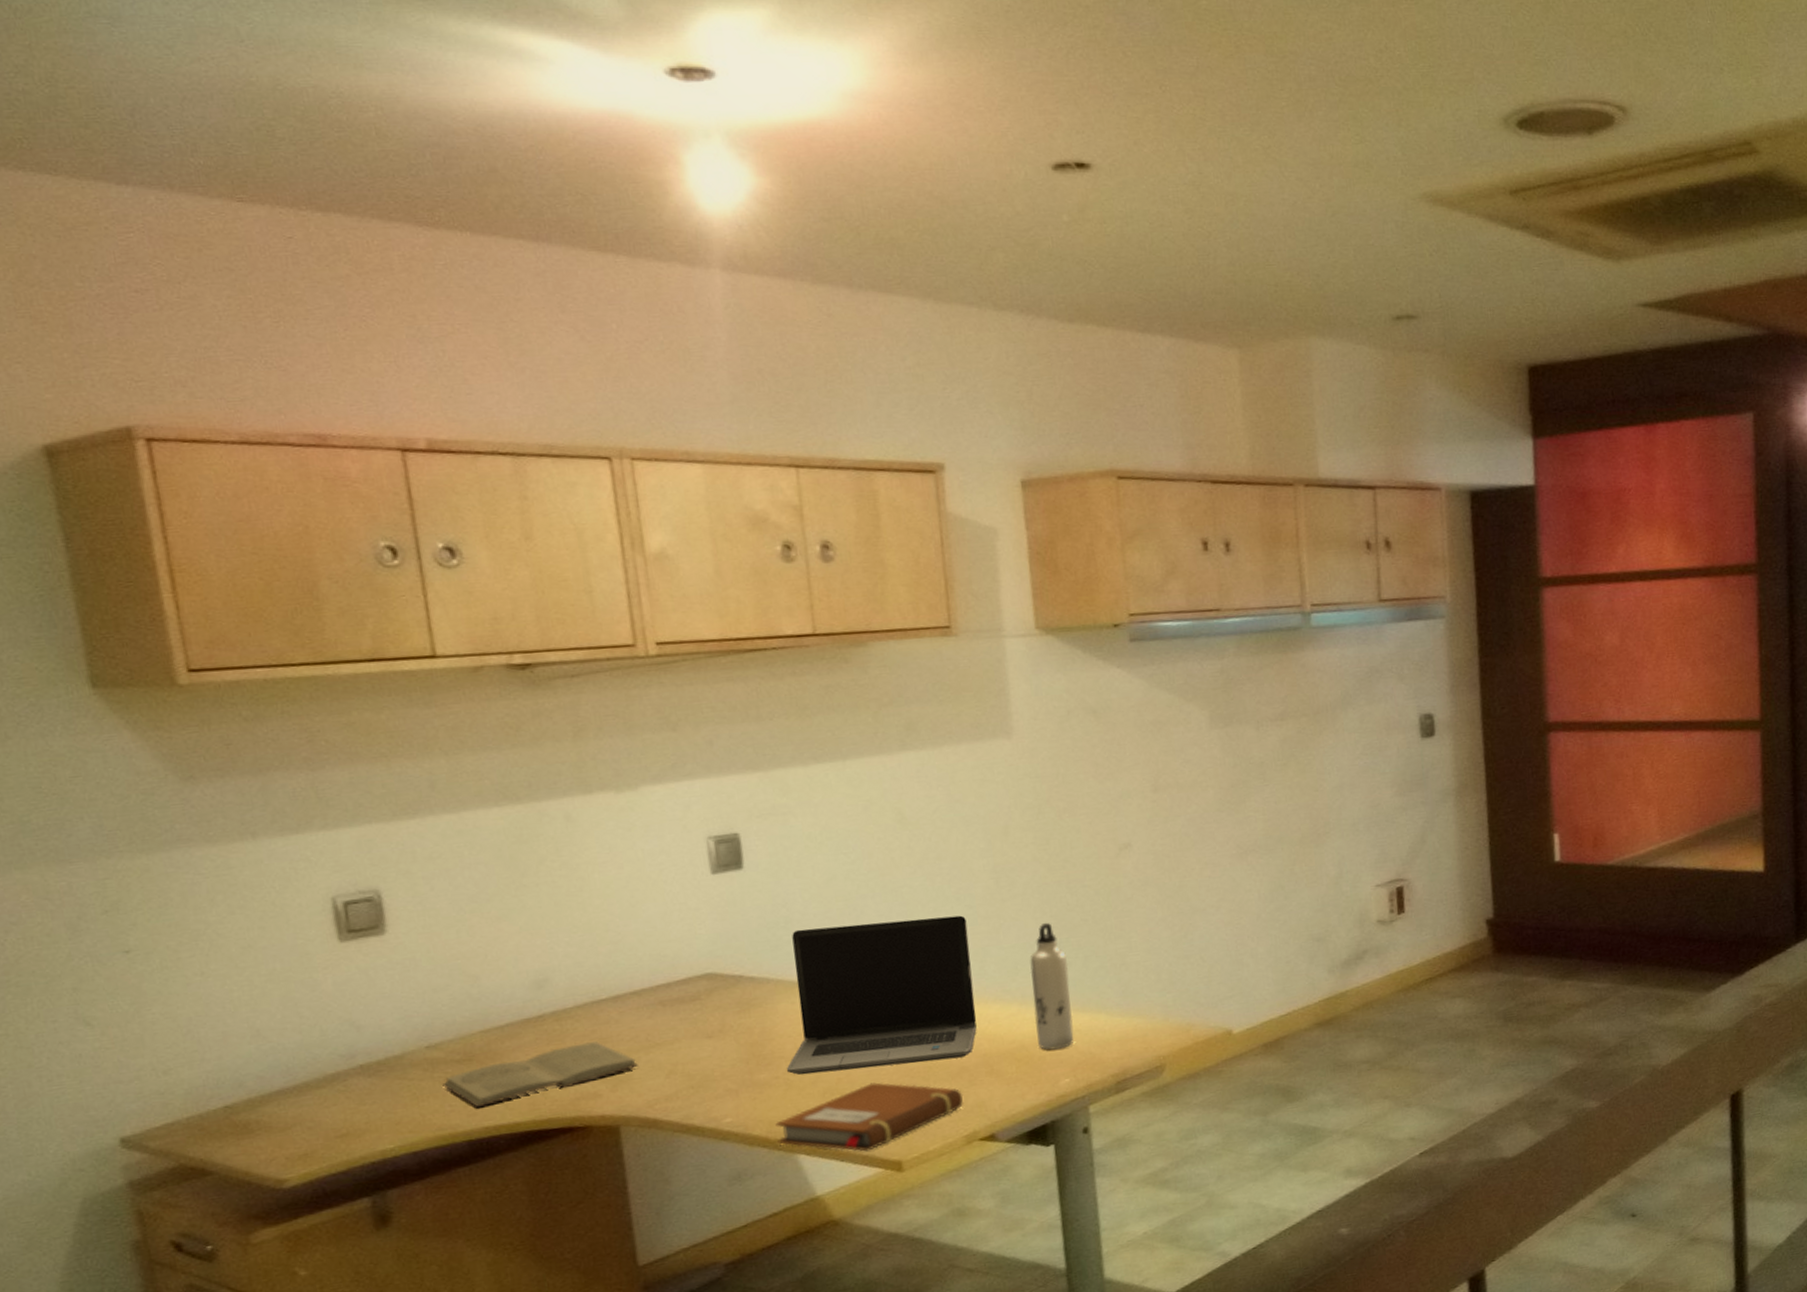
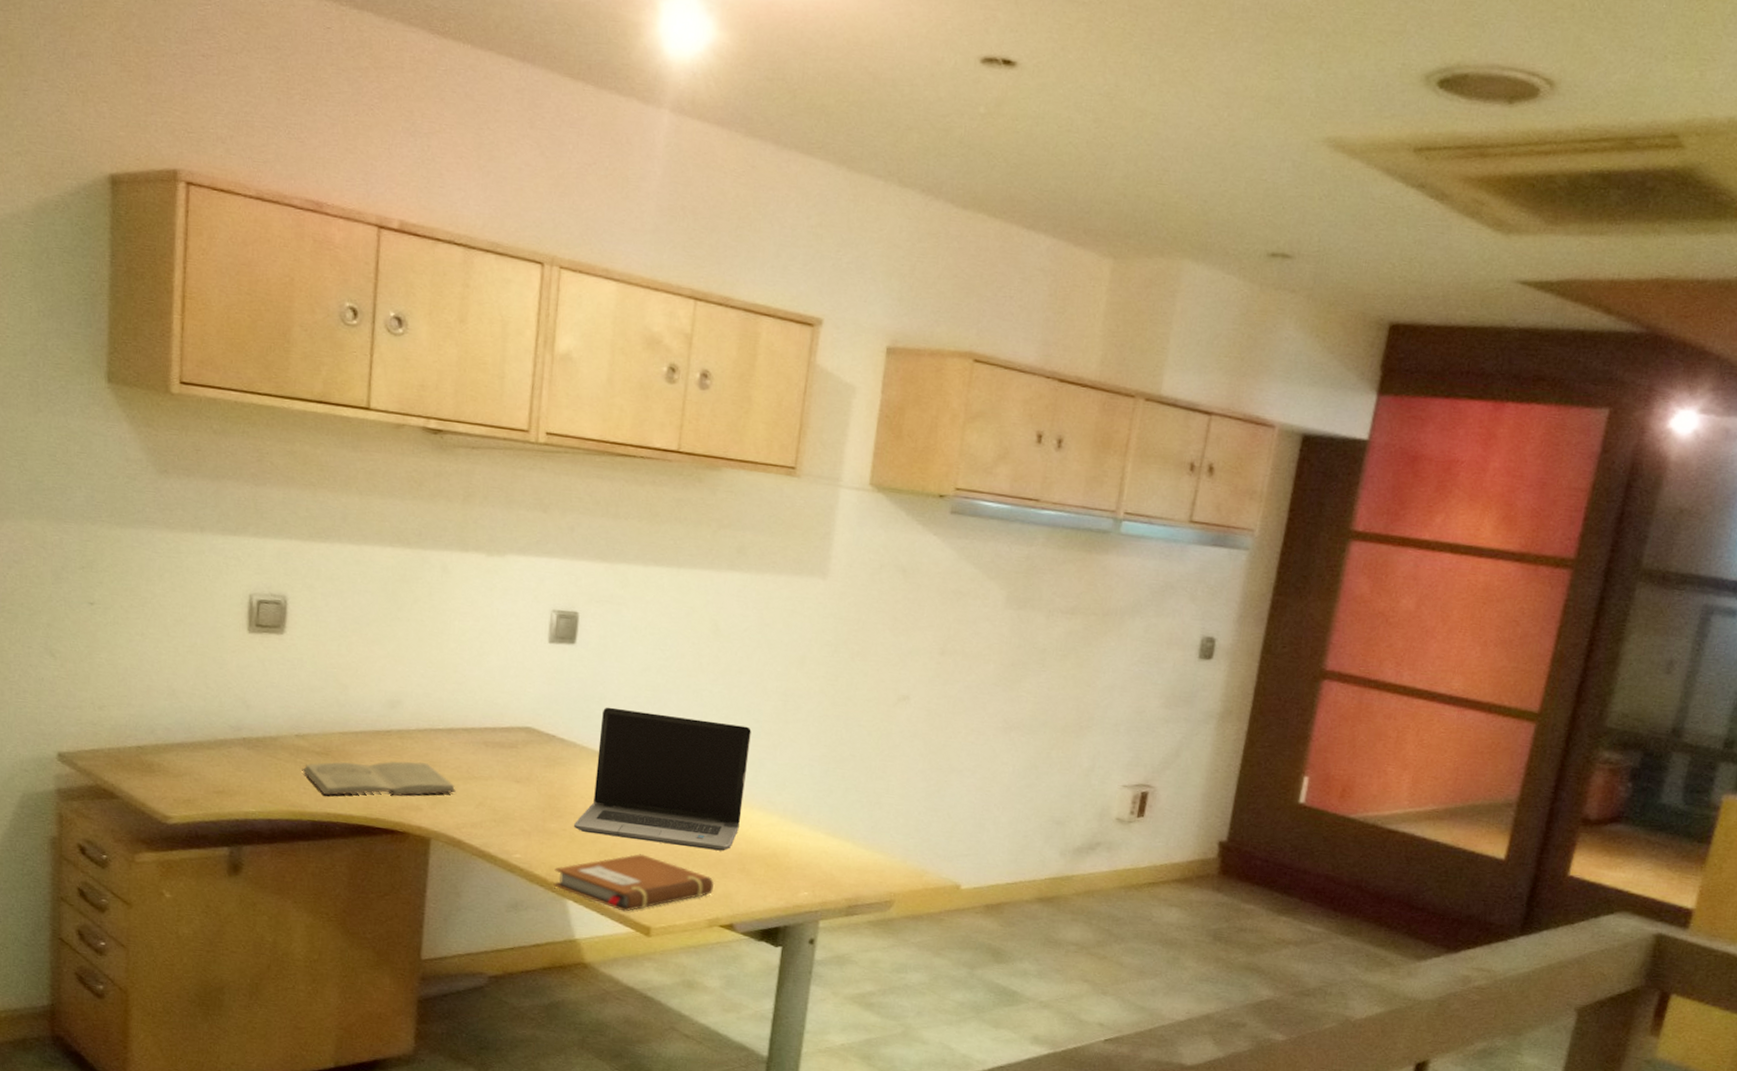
water bottle: present [1029,922,1074,1050] -> none [787,749,830,865]

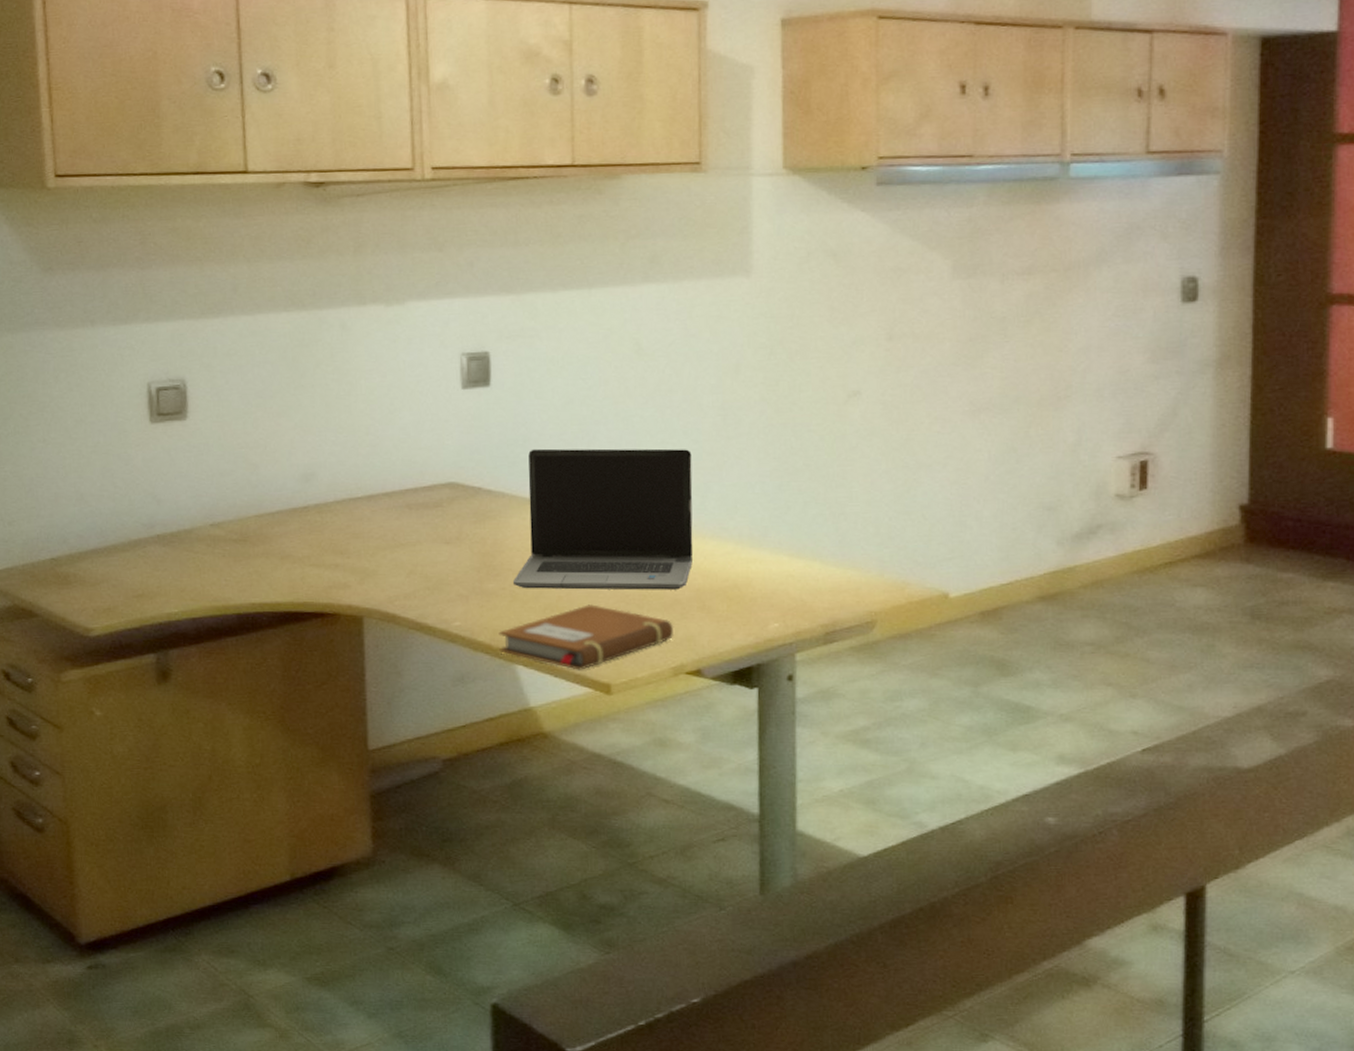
book: present [302,761,456,797] -> none [221,536,384,585]

